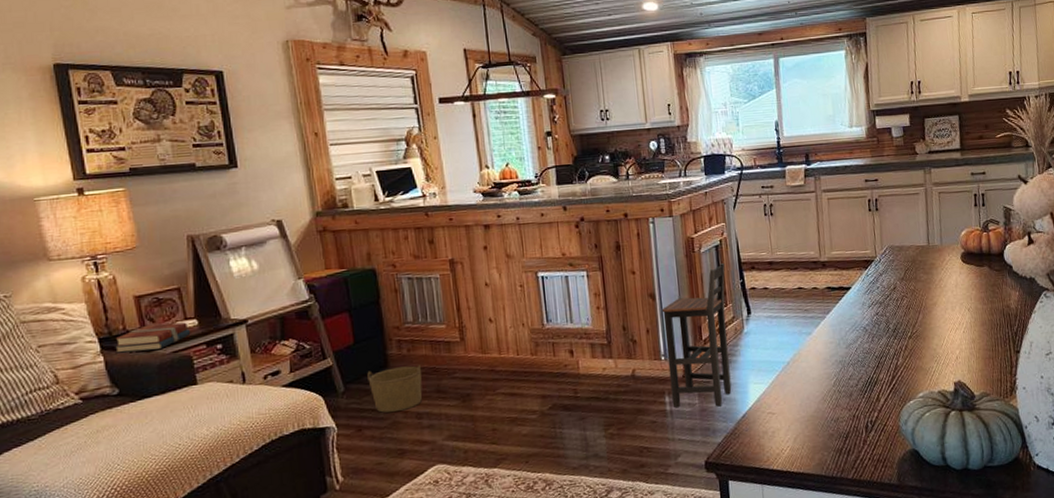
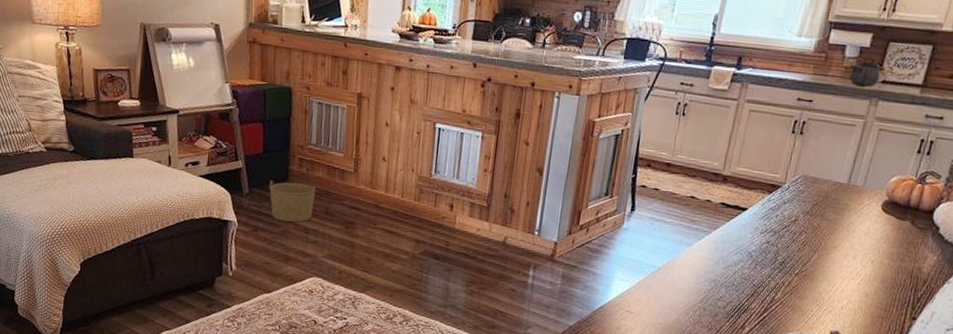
books: present [115,322,191,354] -> none [75,96,134,121]
bar stool: present [661,263,732,407] -> none [535,154,621,293]
kettle: none [899,133,928,160] -> present [849,56,886,87]

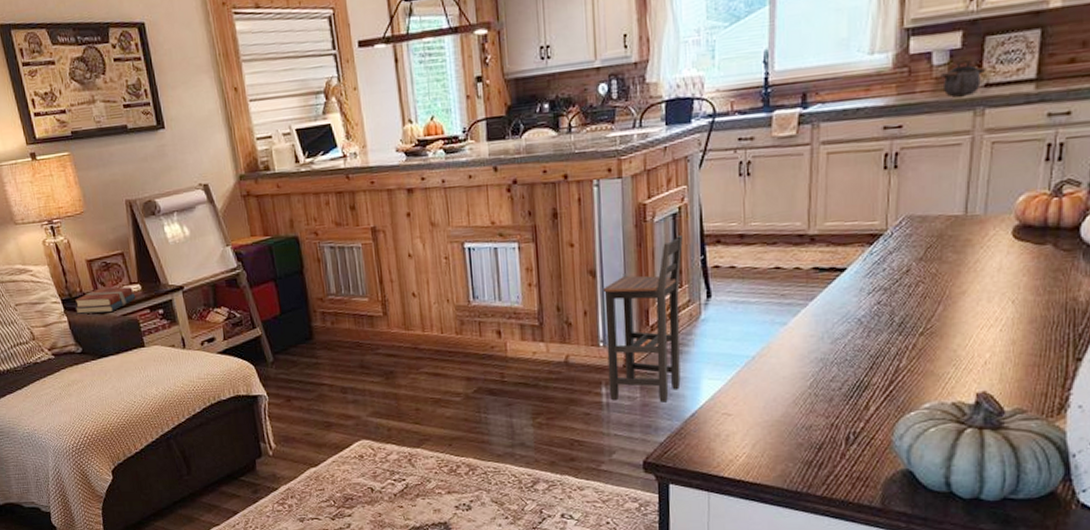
books: none [75,96,134,121] -> present [75,287,136,314]
basket: present [269,180,317,223] -> none [294,338,347,386]
bar stool: none [535,154,621,293] -> present [602,236,683,403]

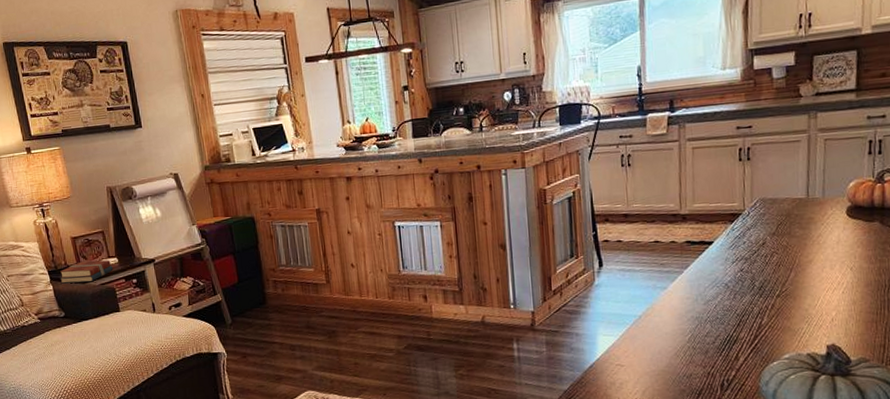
bar stool: present [602,236,683,403] -> none [512,215,580,356]
kettle: present [941,59,986,98] -> none [780,73,816,104]

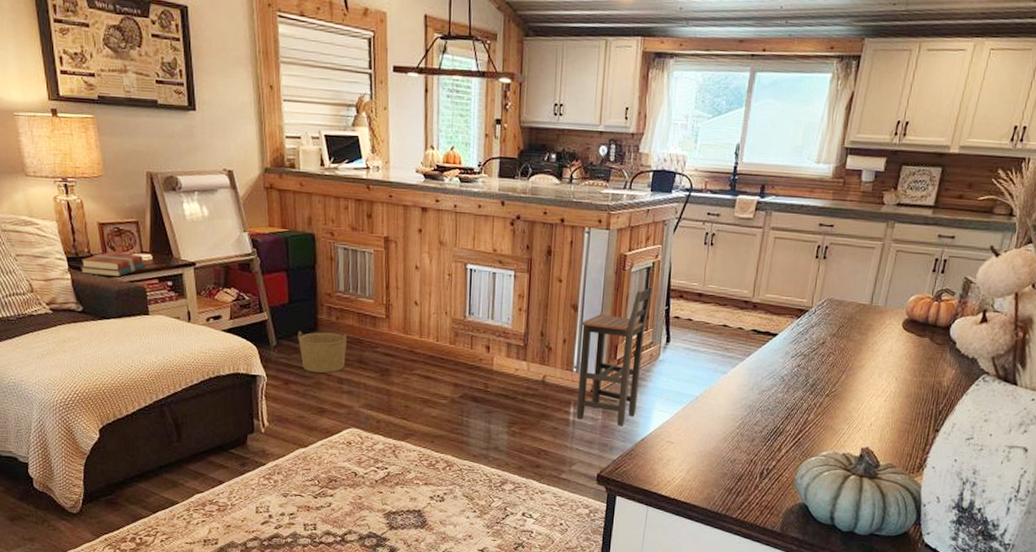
basket: none [249,303,295,344] -> present [298,331,348,374]
bar stool: none [512,215,580,356] -> present [576,287,653,426]

